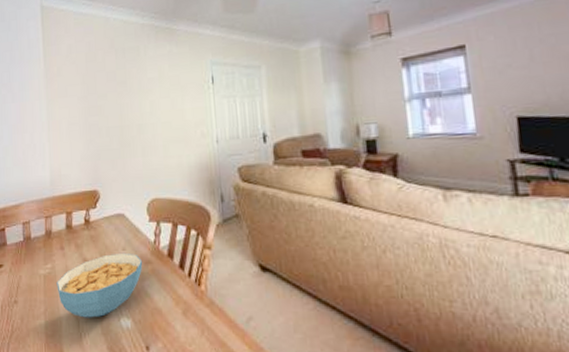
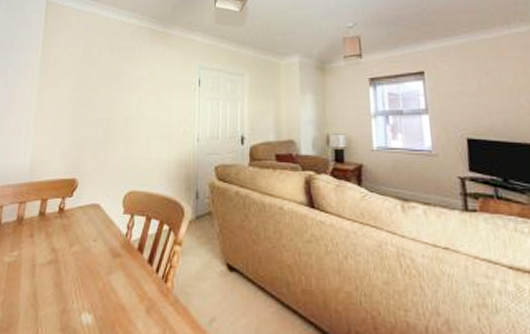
cereal bowl: present [56,252,143,318] -> none [20,243,112,312]

